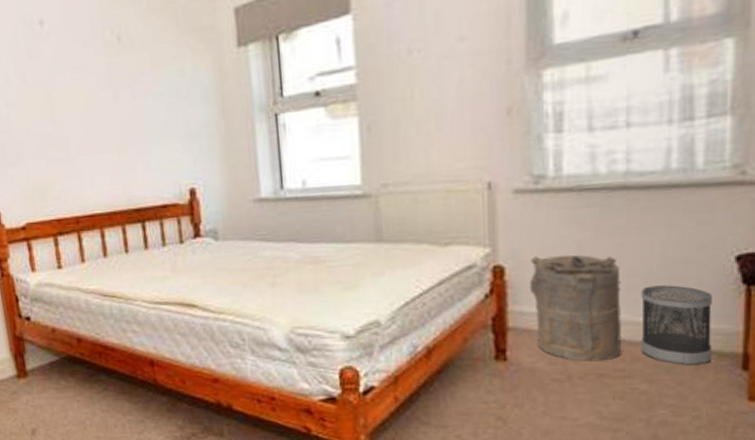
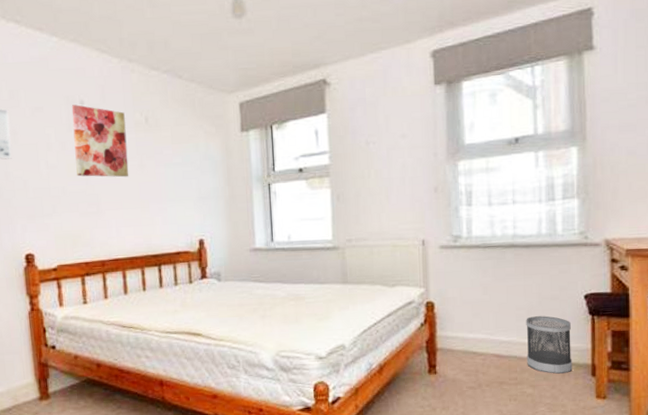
wall art: none [29,25,102,116] -> present [71,104,129,178]
laundry hamper: present [529,254,623,362] -> none [451,293,514,373]

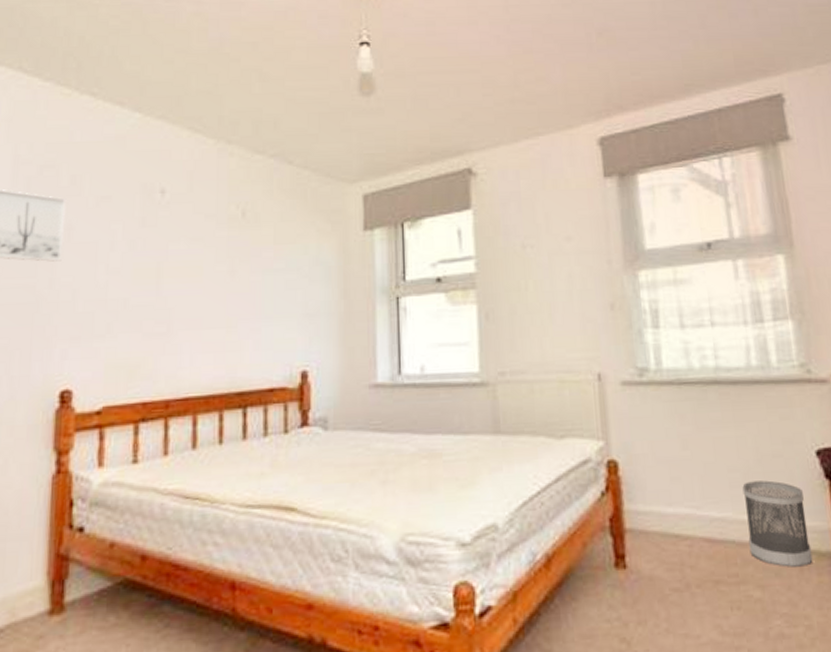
wall art: present [71,104,129,178] -> none [145,194,216,287]

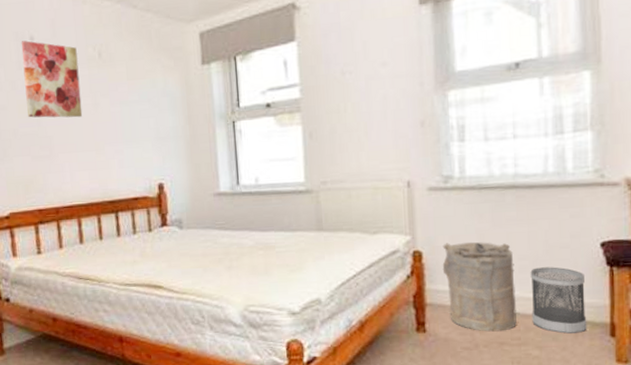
wall art: none [145,194,216,287] -> present [21,40,83,118]
laundry hamper: none [641,448,732,567] -> present [442,241,517,332]

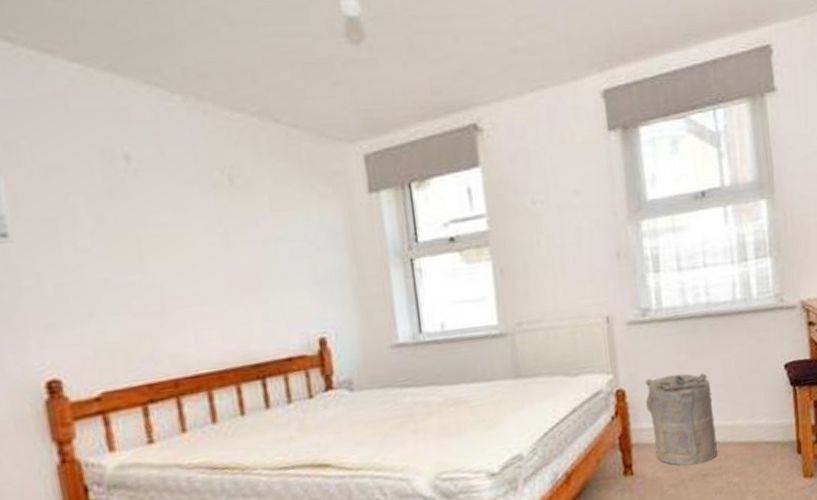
wall art: present [21,40,83,118] -> none [110,160,209,263]
wastebasket: present [530,267,587,334] -> none [726,392,778,457]

